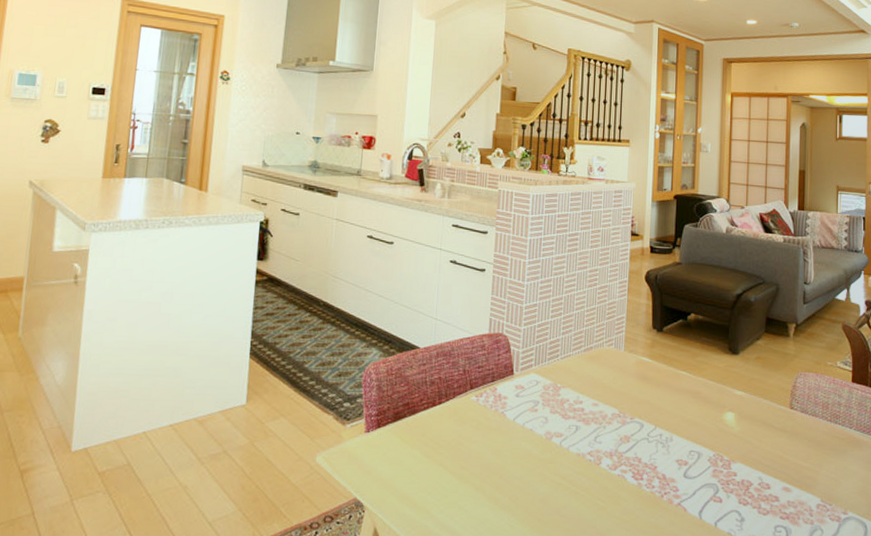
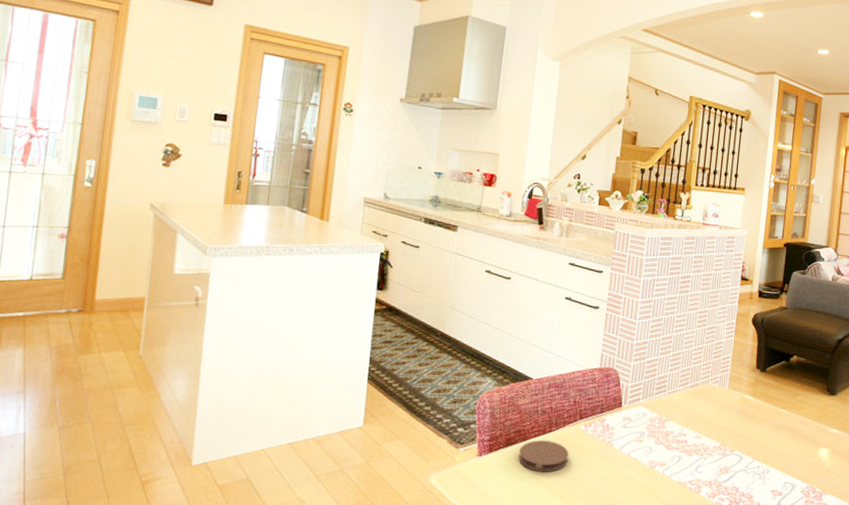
coaster: none [408,413,460,448] -> present [518,440,569,473]

